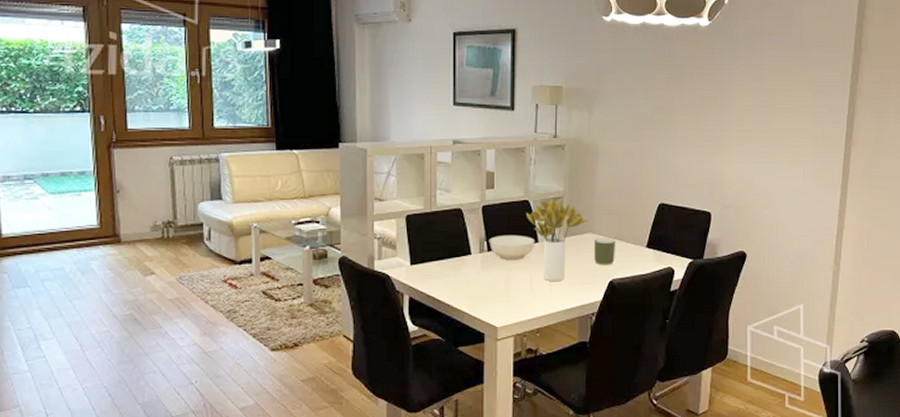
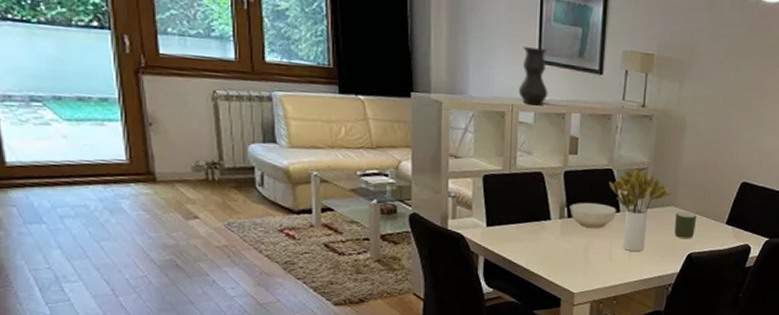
vase: none [436,92,464,145] -> present [518,47,548,106]

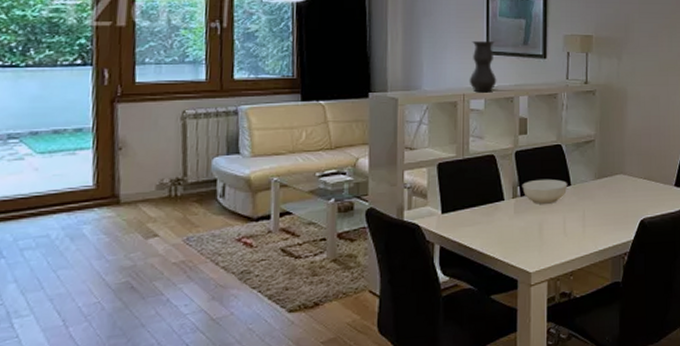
flower bouquet: present [609,168,673,252] -> none [559,141,621,224]
mug: present [674,212,697,240] -> none [625,179,646,206]

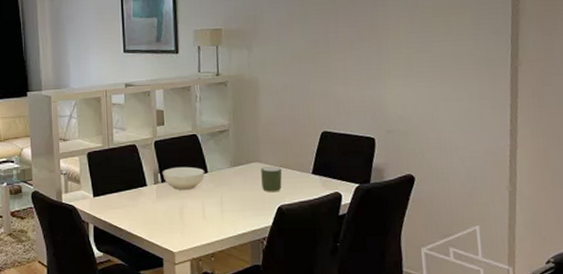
vase: present [469,41,497,93] -> none [109,41,135,89]
mug: none [625,179,646,206] -> present [261,166,282,193]

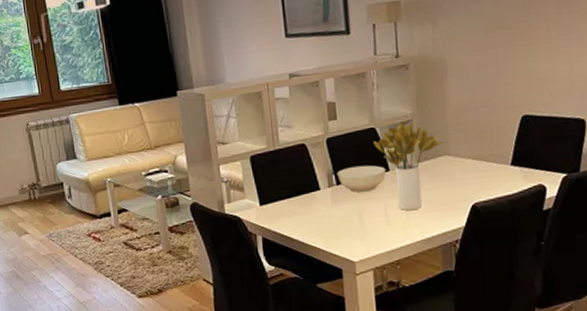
flower bouquet: none [195,131,256,209] -> present [373,122,445,211]
mug: present [261,166,282,193] -> none [451,159,476,189]

